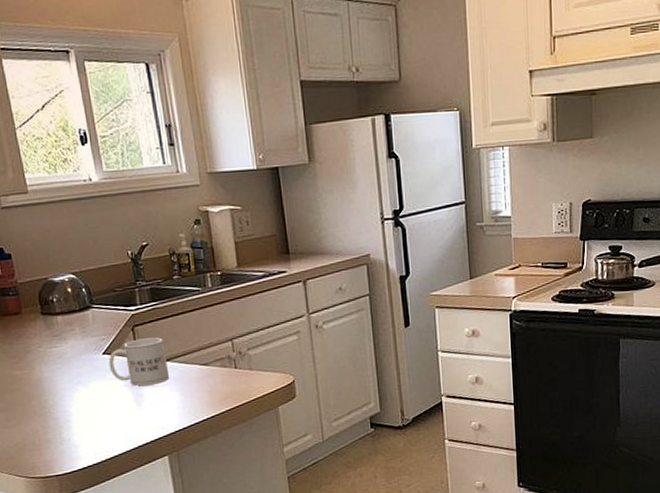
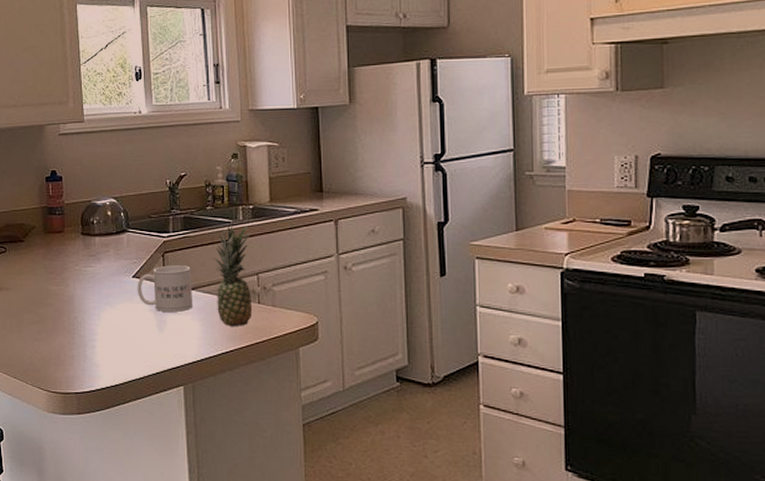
fruit: none [182,292,230,393] -> present [210,224,253,326]

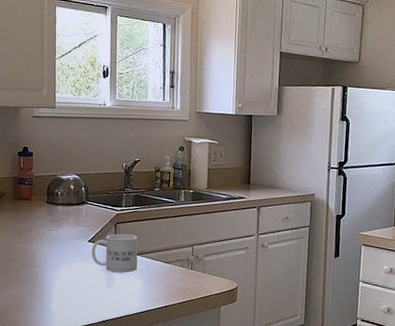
fruit: present [210,224,253,326] -> none [155,204,190,287]

